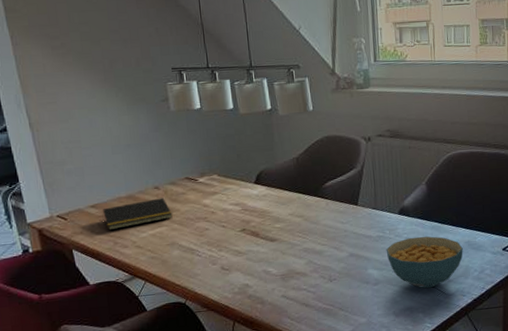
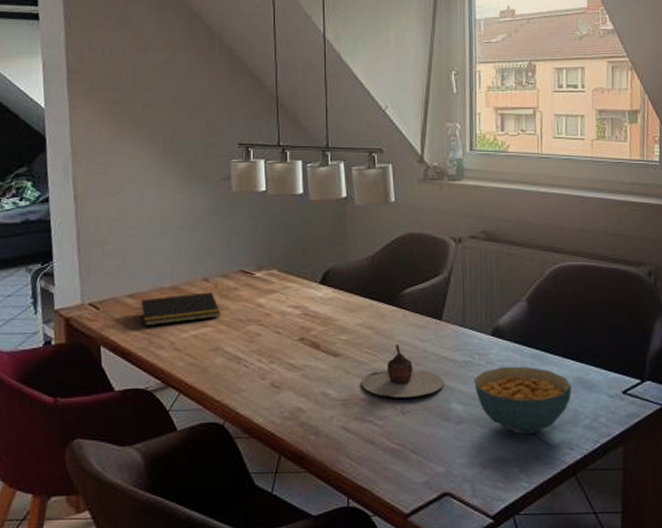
teapot: none [296,227,362,270] -> present [362,343,444,398]

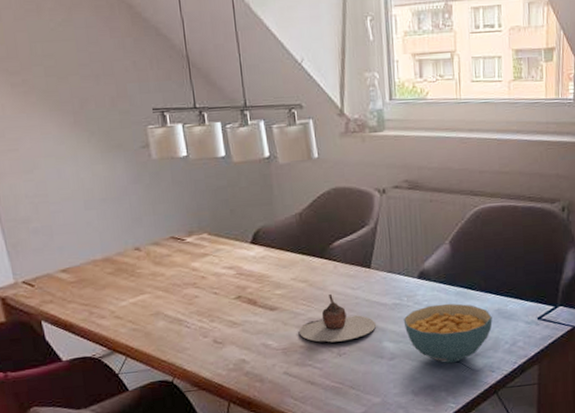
notepad: present [140,292,220,327] -> none [75,260,157,299]

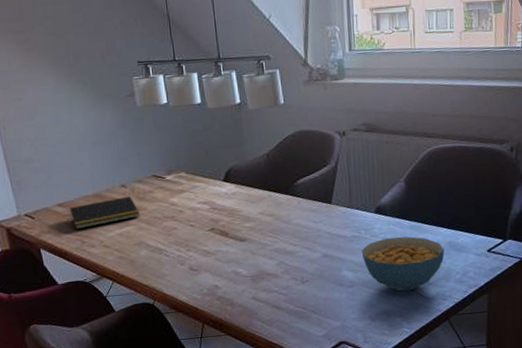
notepad: none [75,260,157,299] -> present [69,196,140,230]
teapot: present [299,293,376,343] -> none [266,226,336,271]

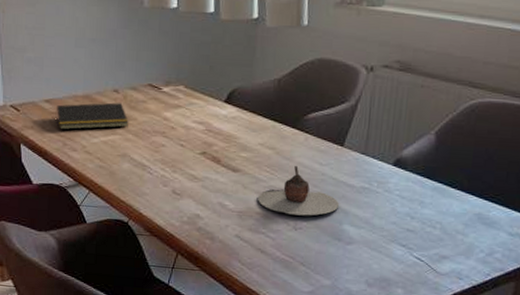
teapot: none [266,226,336,271] -> present [258,165,339,216]
cereal bowl: present [361,236,444,292] -> none [369,195,470,261]

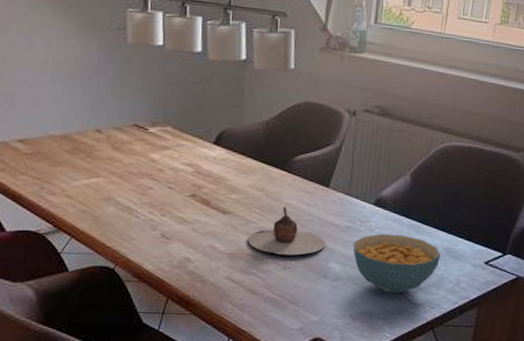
notepad: present [55,102,129,130] -> none [30,143,113,173]
cereal bowl: none [369,195,470,261] -> present [353,233,441,294]

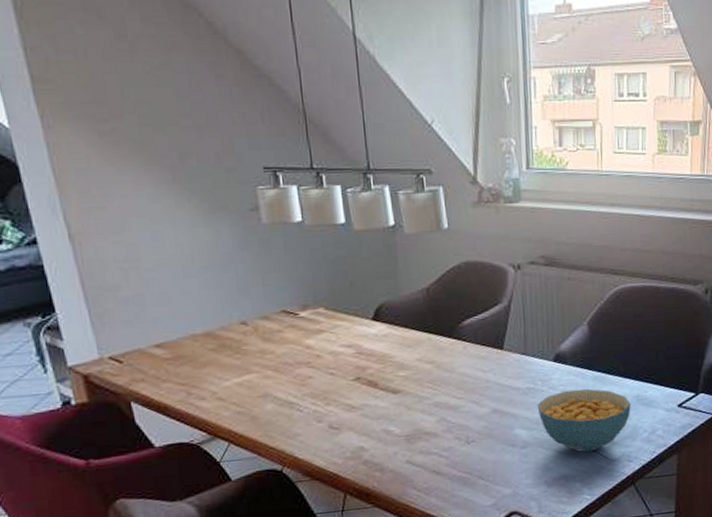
teapot: present [248,206,325,256] -> none [424,376,507,429]

